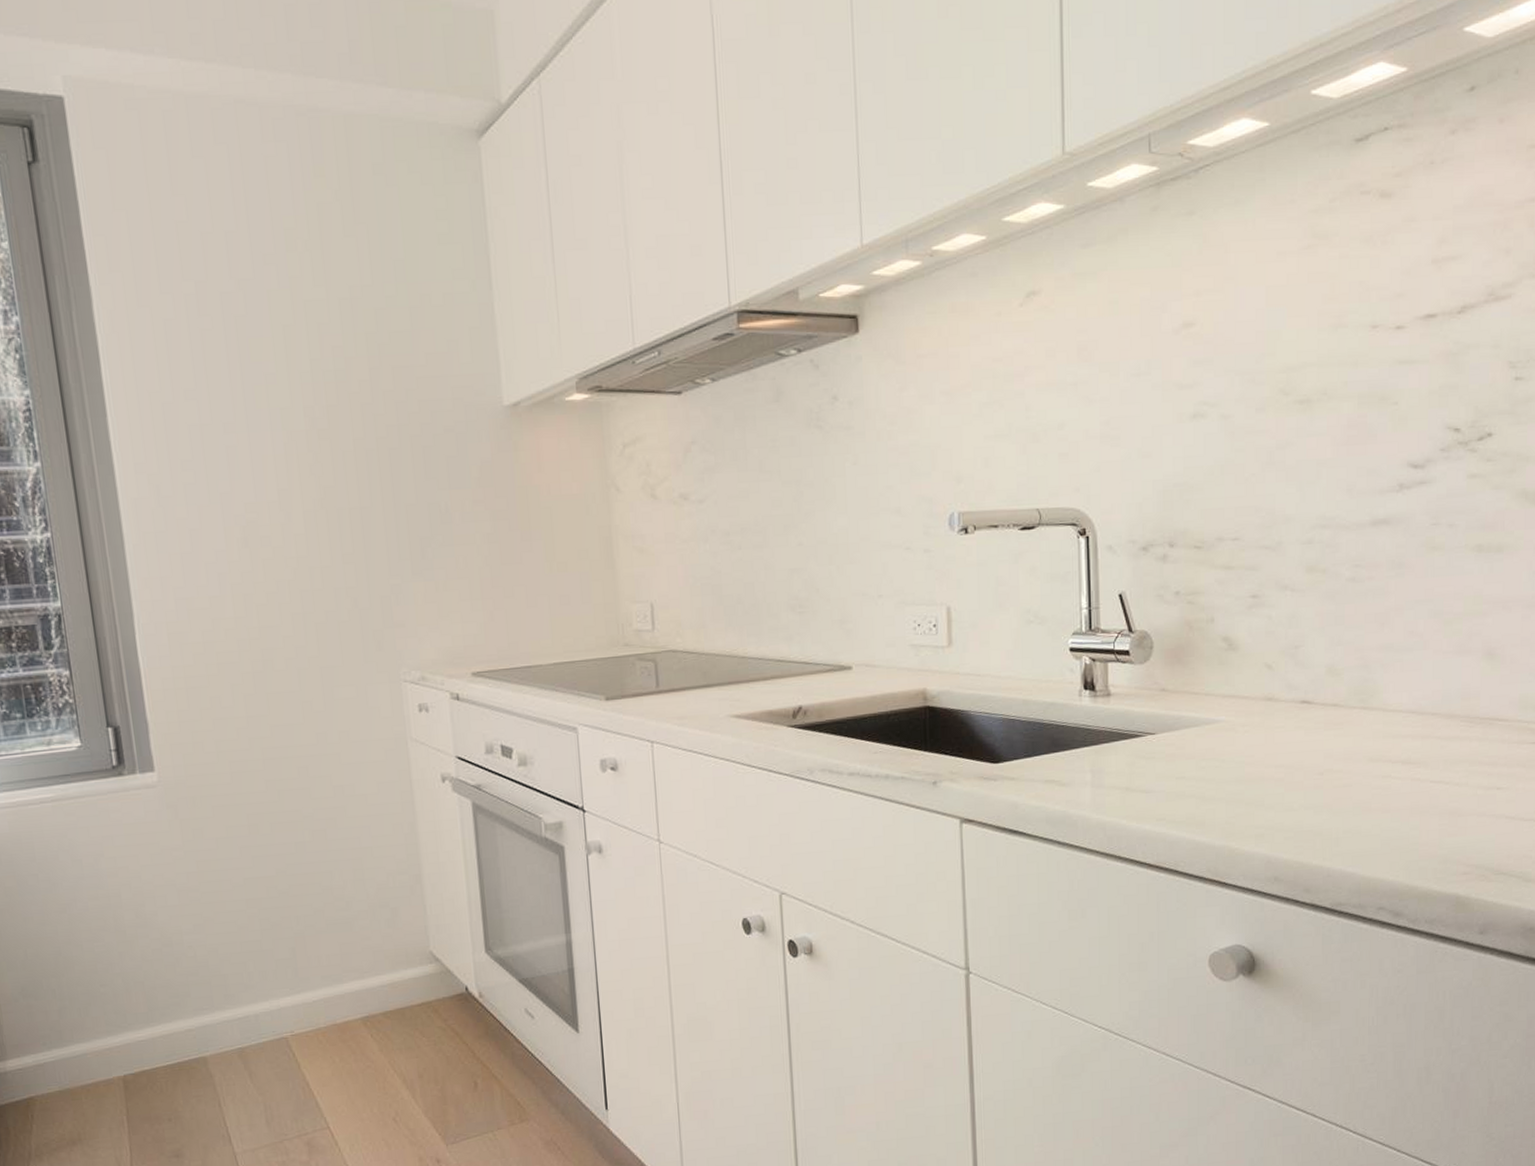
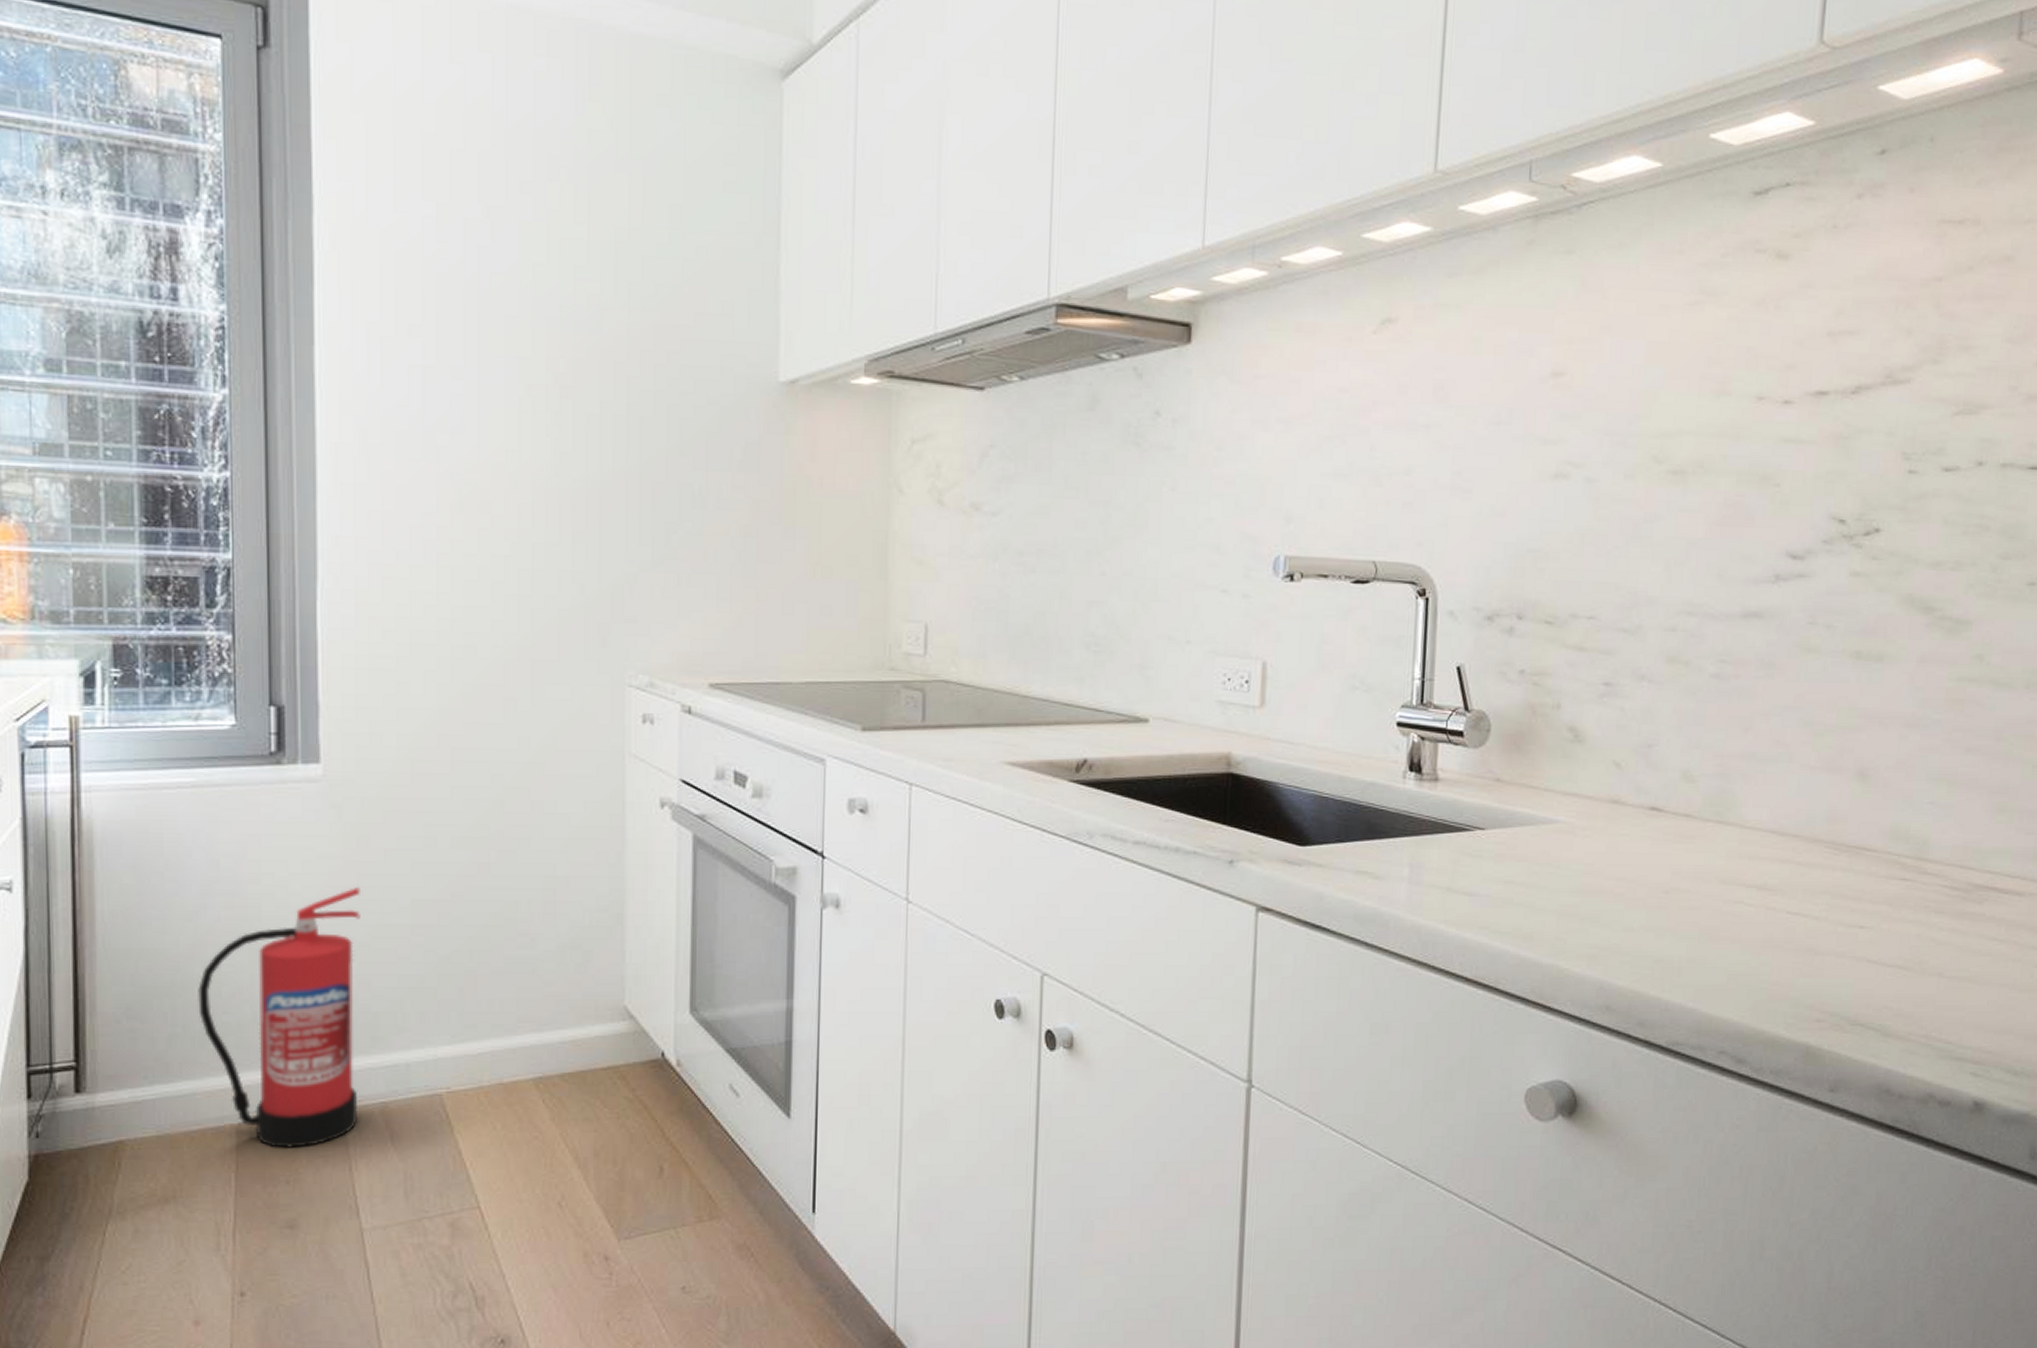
fire extinguisher: none [77,872,221,1092] -> present [198,887,362,1148]

